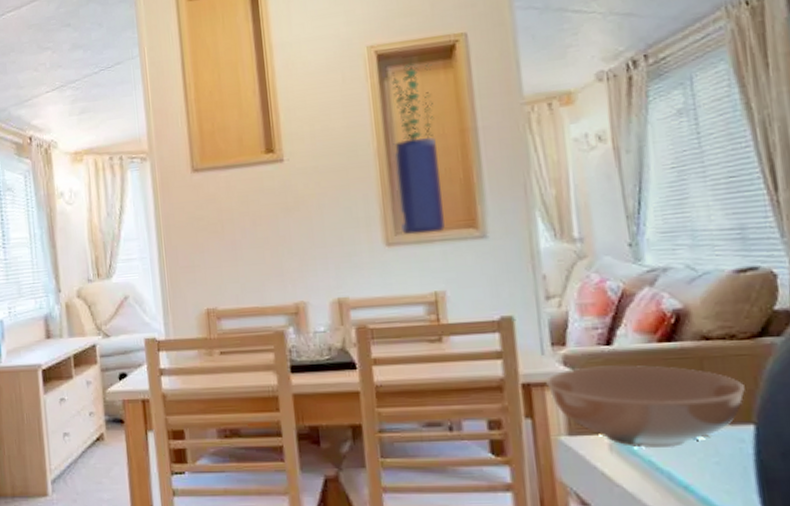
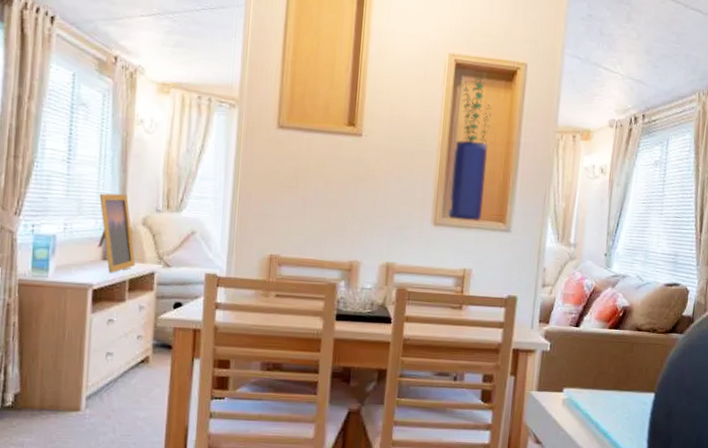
picture frame: none [34,269,77,352] -> present [97,193,136,274]
bowl: present [545,365,745,449] -> none [529,341,654,406]

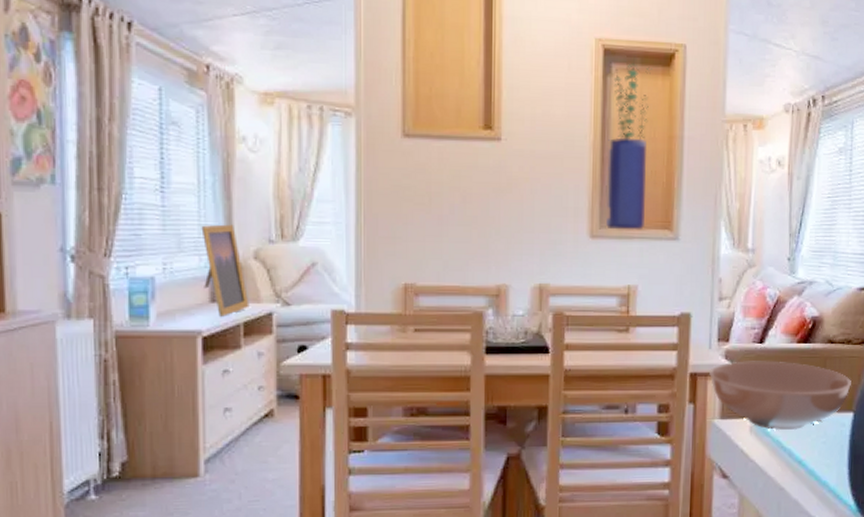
bowl: none [529,341,654,406] -> present [708,361,851,431]

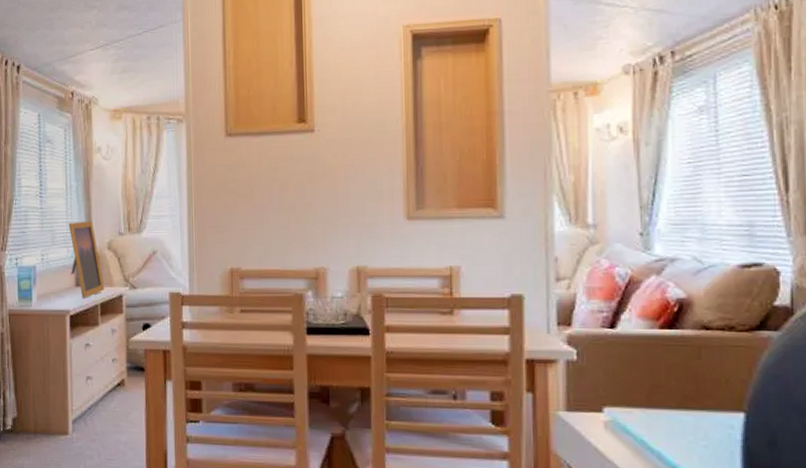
vase: present [606,56,652,230] -> none [421,37,465,211]
bowl: present [708,361,851,431] -> none [548,347,739,430]

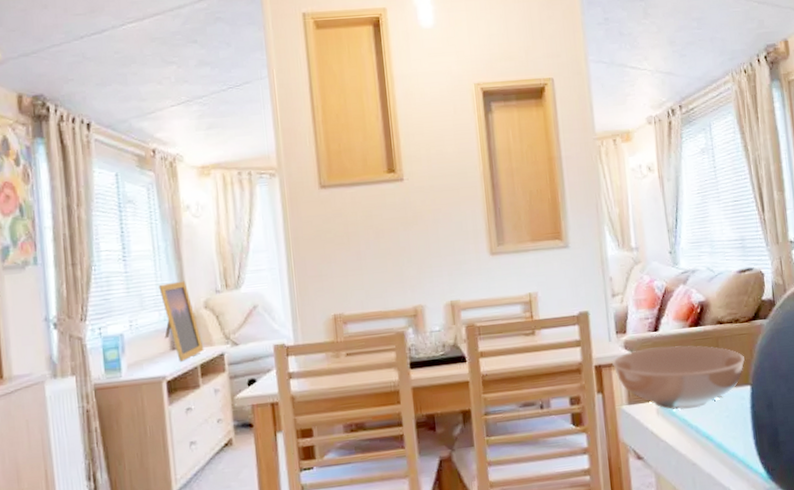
bowl: none [548,347,739,430] -> present [611,345,745,410]

